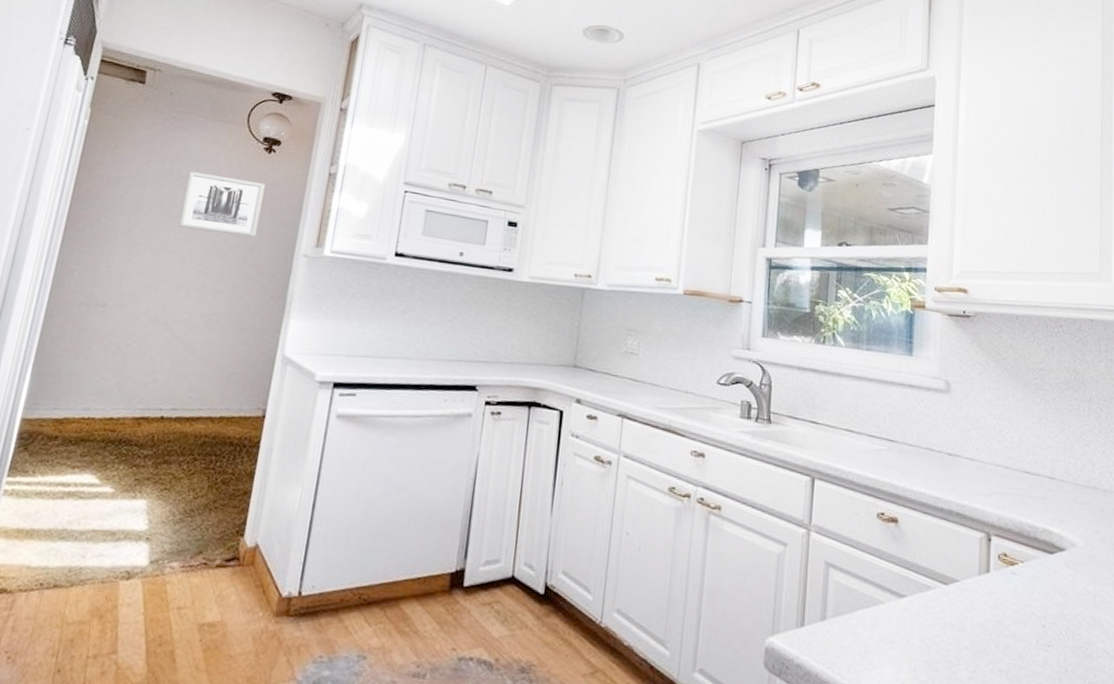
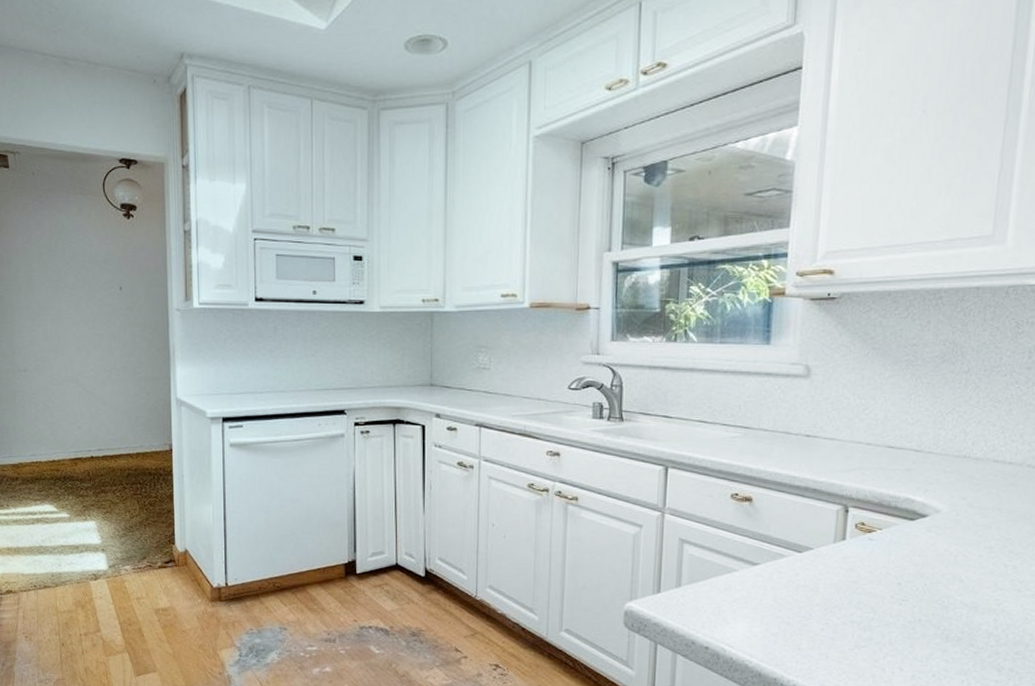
wall art: present [178,171,266,237] -> none [65,244,133,298]

